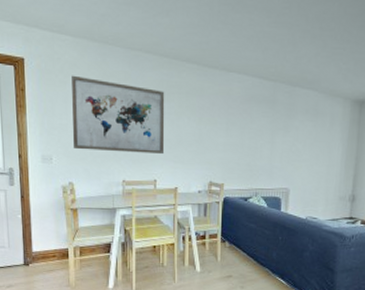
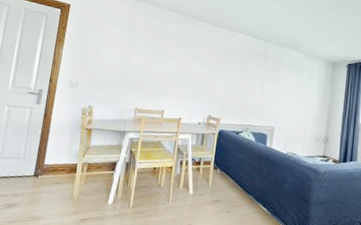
wall art: present [72,75,165,155] -> none [98,21,180,90]

